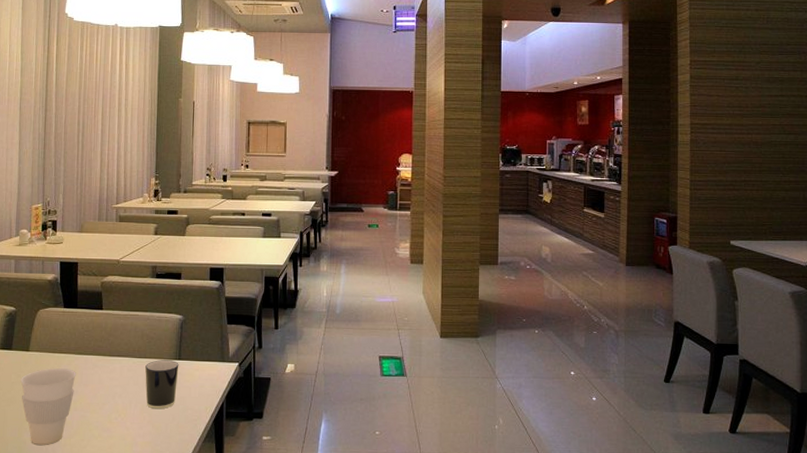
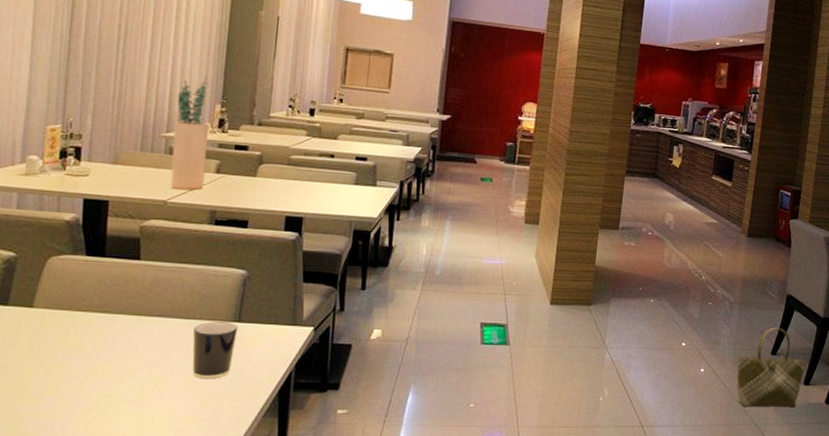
cup: present [20,368,76,446] -> none [19,329,99,423]
vase: none [121,156,147,251] -> present [170,77,209,191]
shopping bag: none [631,355,702,437] -> present [737,327,806,408]

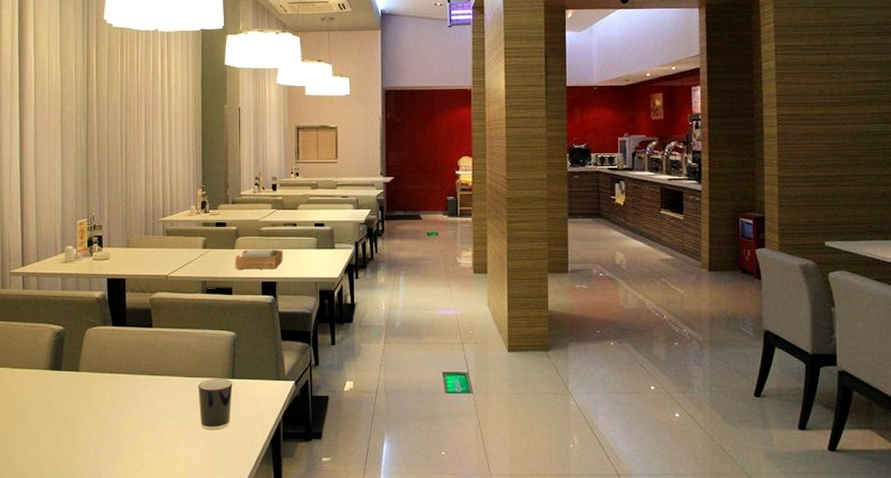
vase: present [170,77,209,191] -> none [168,167,195,265]
napkin holder: none [254,178,315,204] -> present [235,248,283,269]
shopping bag: present [737,327,806,408] -> none [717,367,797,455]

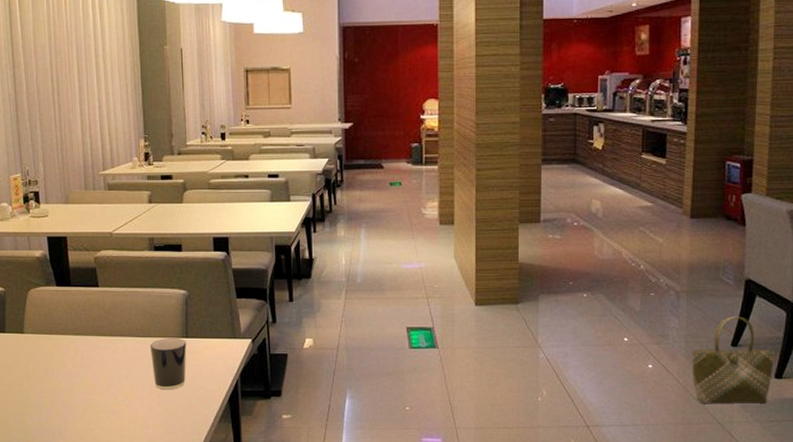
napkin holder: present [235,248,283,269] -> none [183,202,235,225]
shopping bag: none [717,367,797,455] -> present [692,316,775,404]

